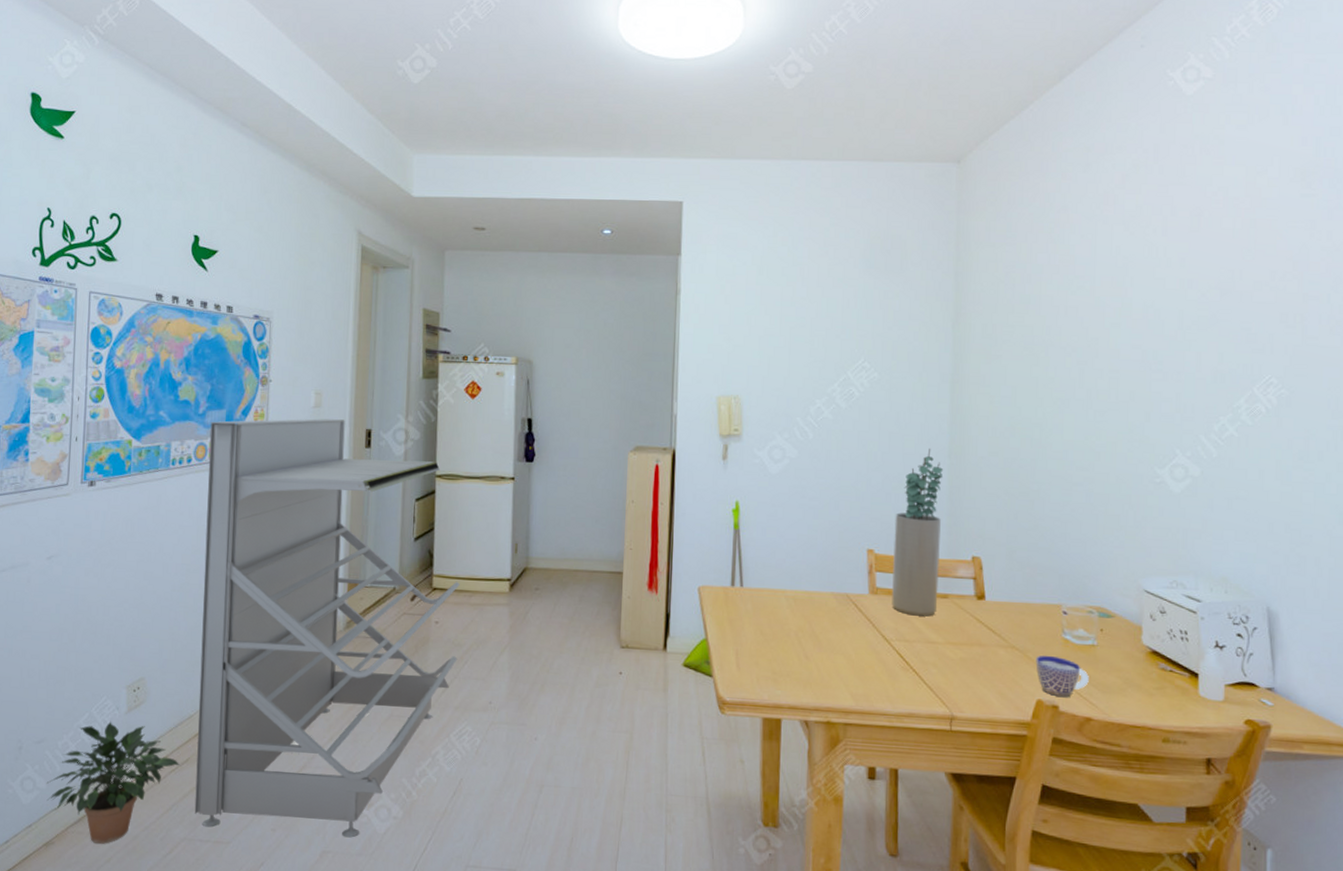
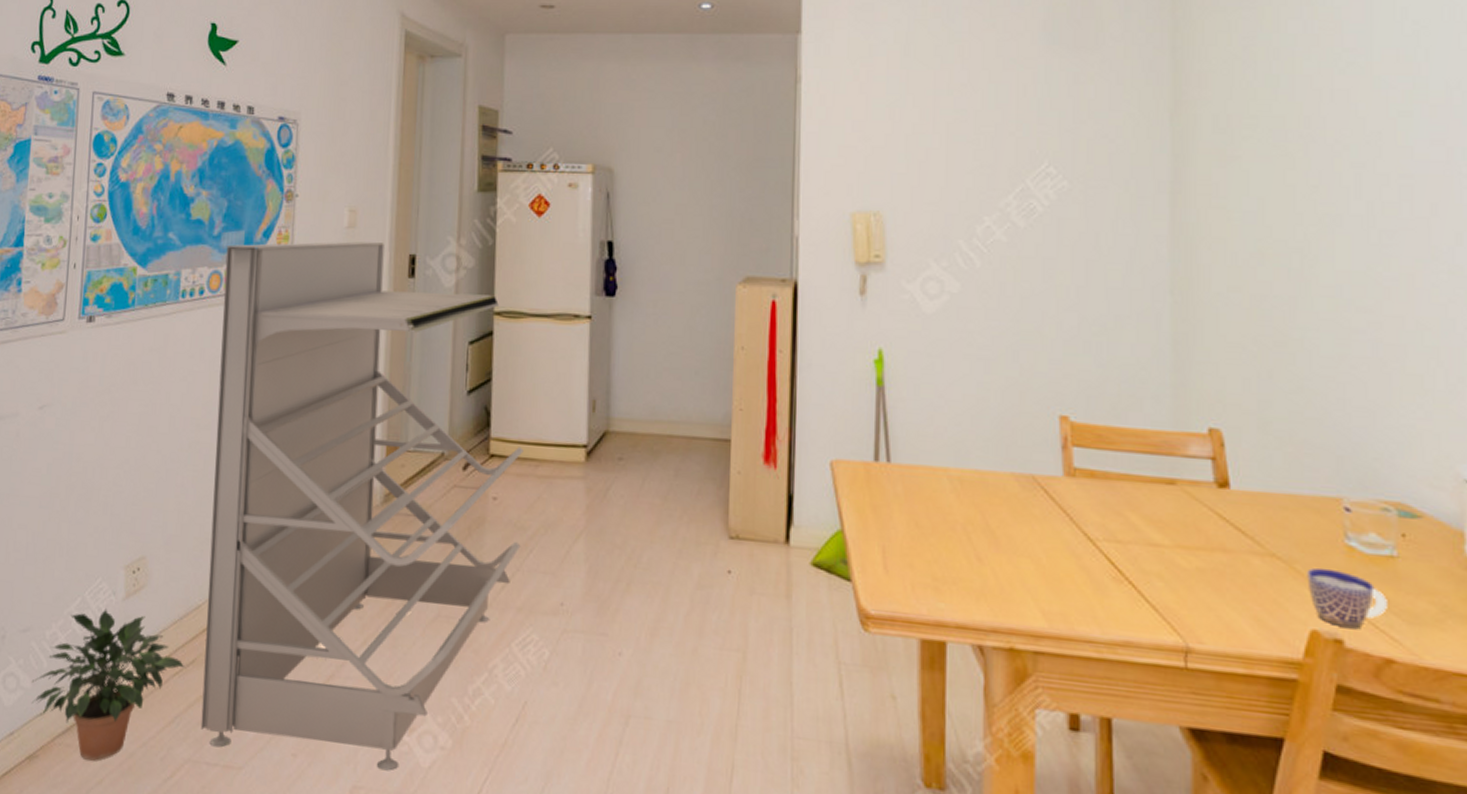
vase: present [892,449,944,617] -> none [1096,282,1164,509]

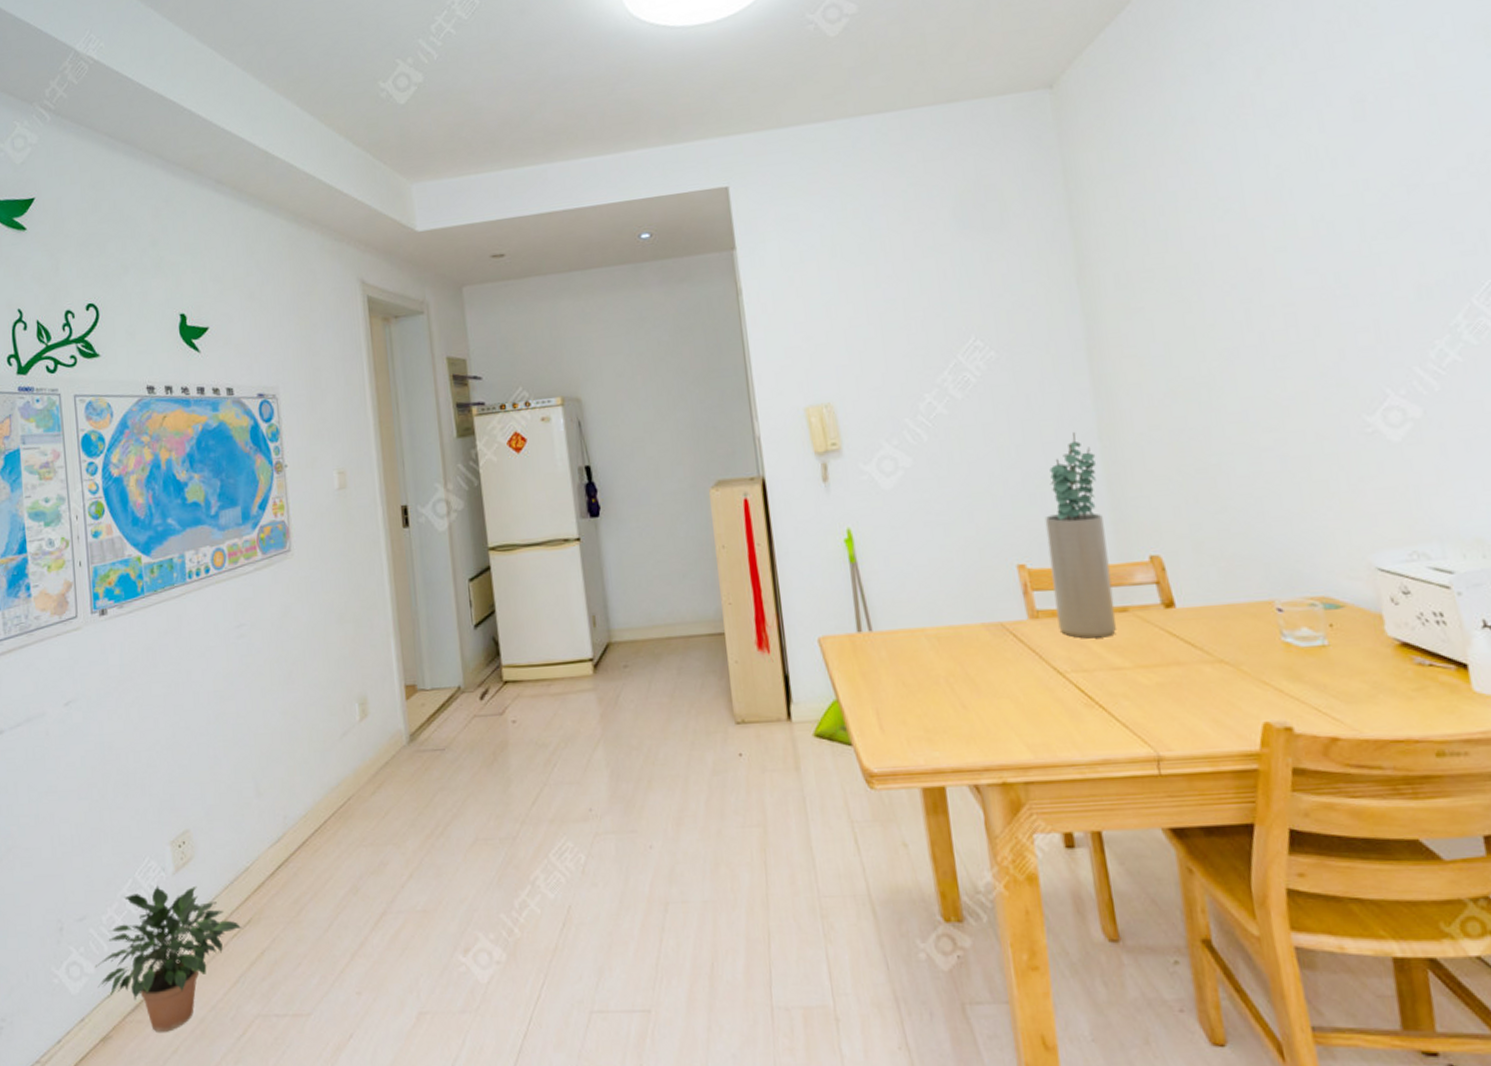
shoe rack: present [200,241,524,771] -> none [225,498,545,999]
vase: none [1096,282,1164,509] -> present [1044,432,1117,639]
cup: present [1307,567,1387,629] -> none [1252,665,1327,716]

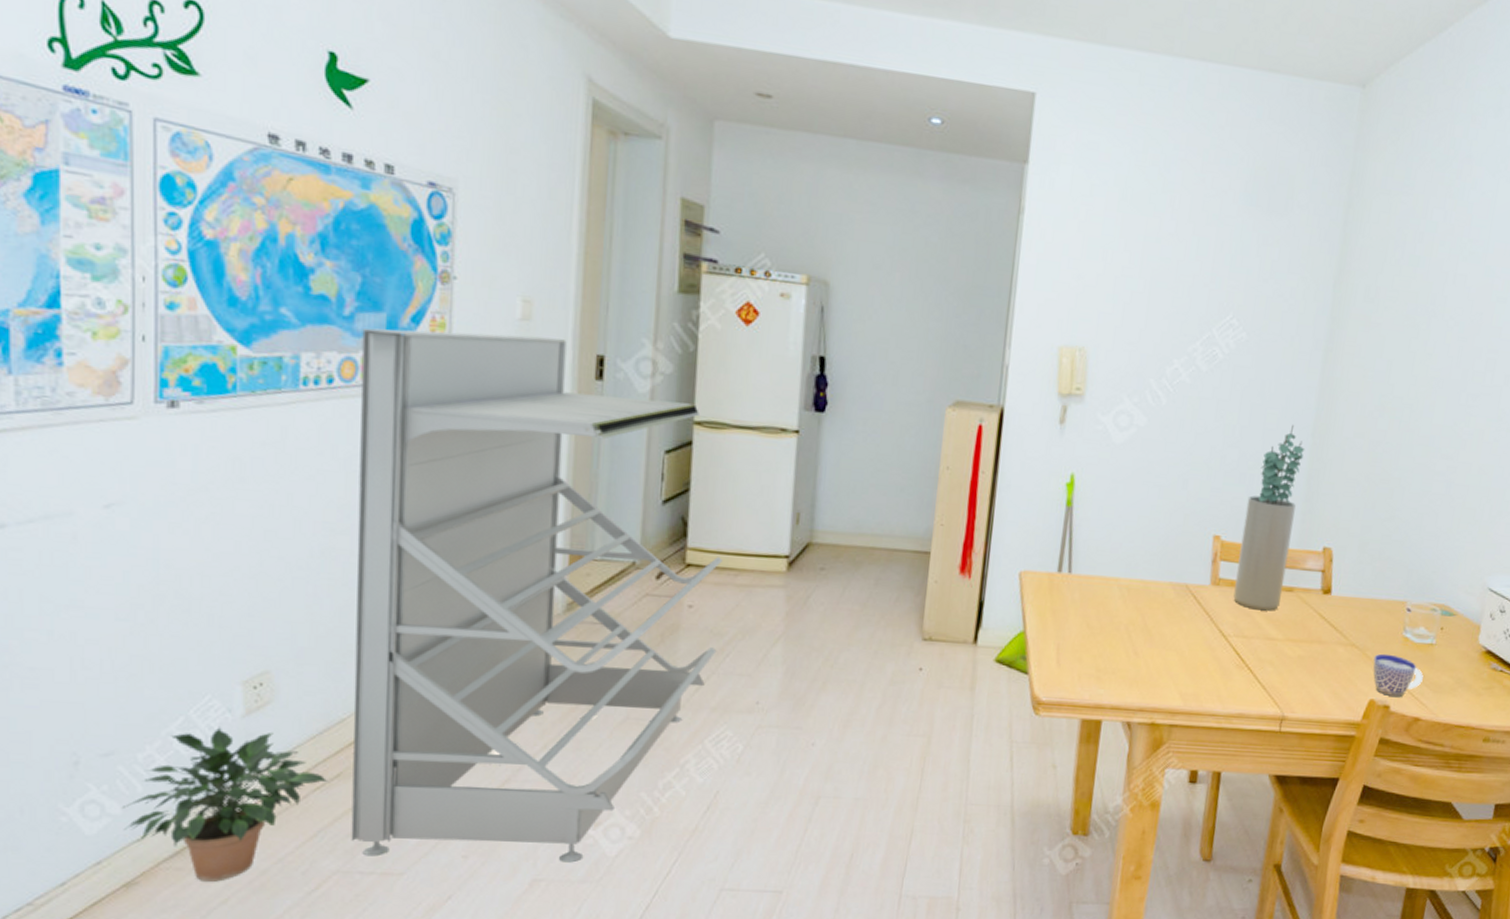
shoe rack: none [225,498,545,999] -> present [351,327,723,863]
cup: none [1252,665,1327,716] -> present [1372,653,1423,698]

